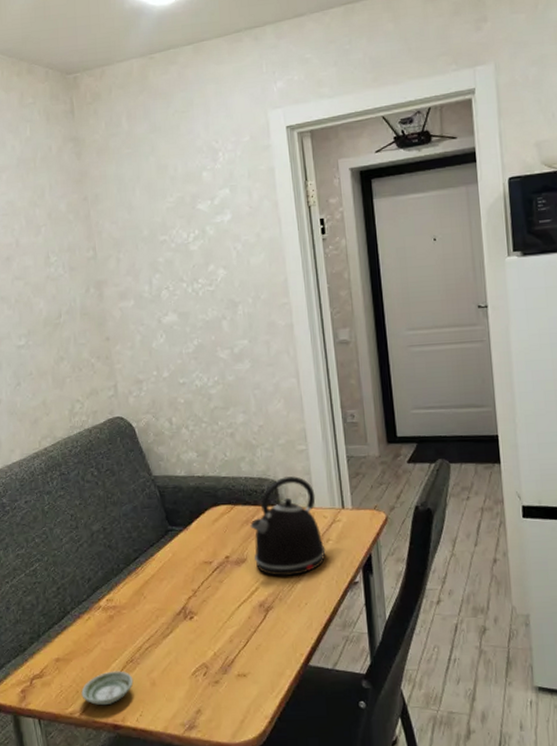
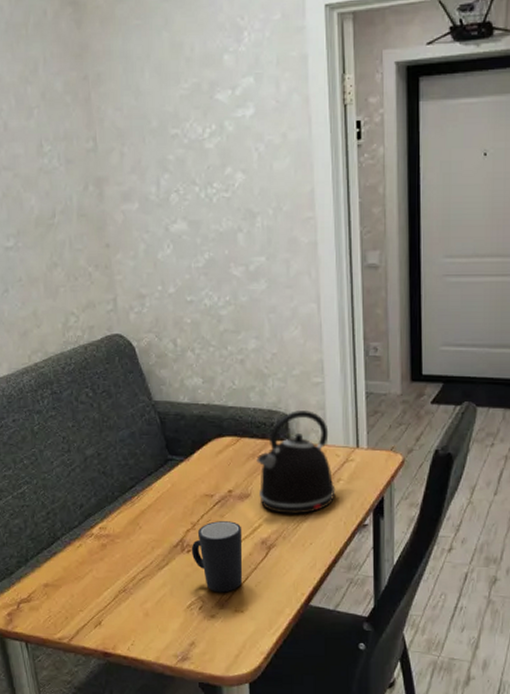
saucer: present [81,670,134,706] -> none [71,599,126,633]
mug: none [193,586,244,658] -> present [191,521,243,593]

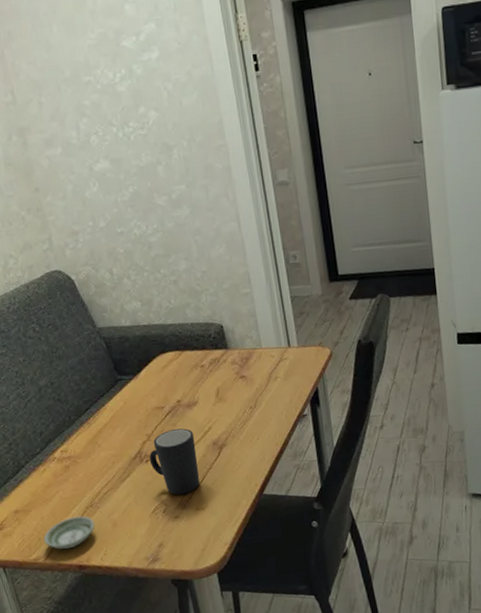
saucer: none [71,599,126,633] -> present [43,515,95,549]
kettle: present [256,411,336,514] -> none [199,319,274,415]

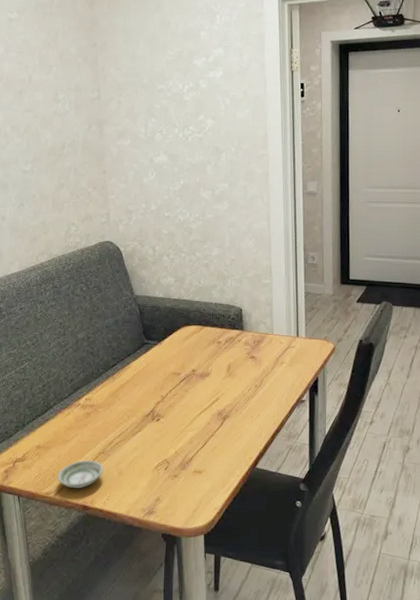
mug: present [149,428,200,495] -> none [160,395,203,456]

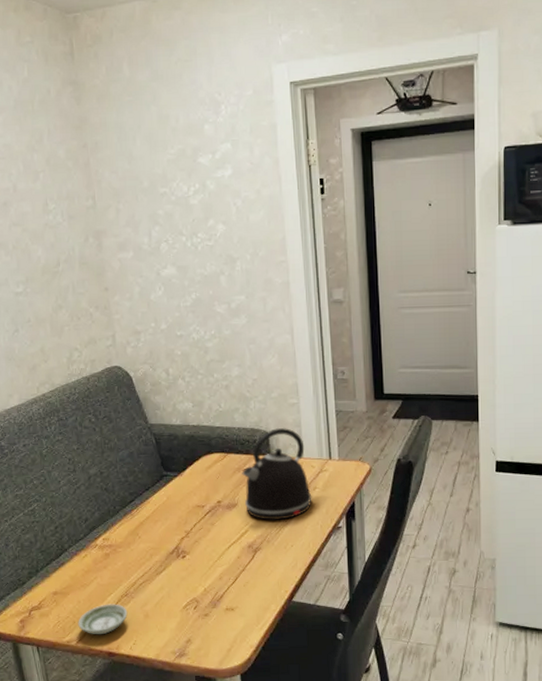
kettle: none [216,306,279,391] -> present [242,428,312,520]

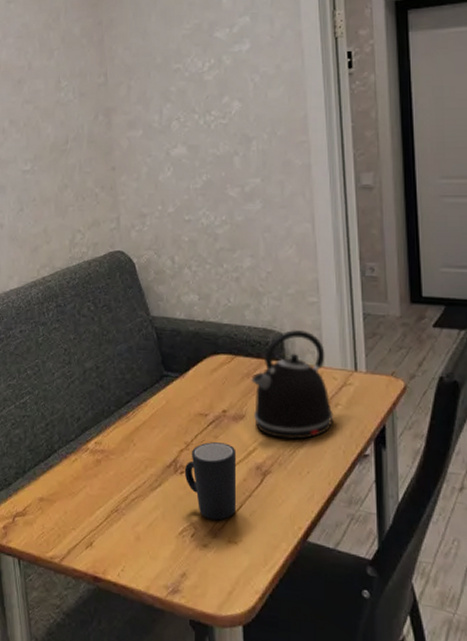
saucer: present [78,604,128,635] -> none [63,518,117,555]
mug: none [185,528,233,593] -> present [184,442,237,521]

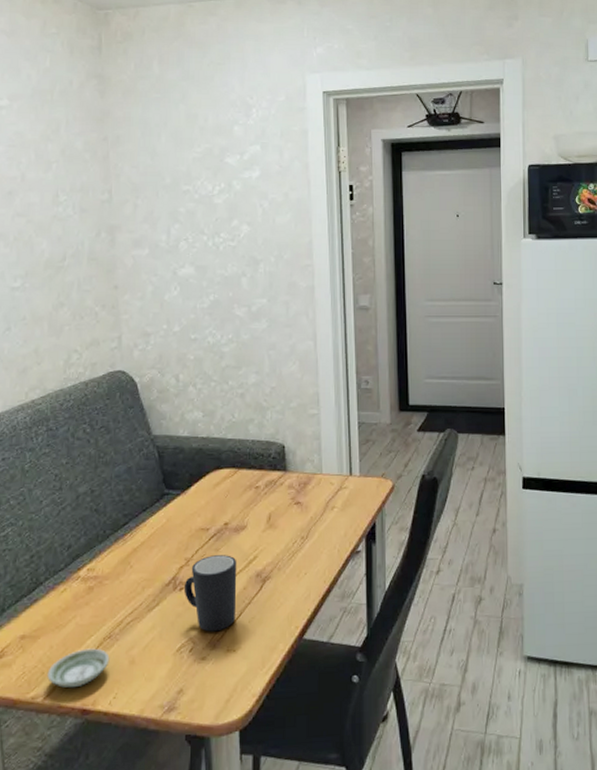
saucer: none [63,518,117,555] -> present [47,648,110,688]
kettle: present [251,330,333,440] -> none [253,441,330,545]

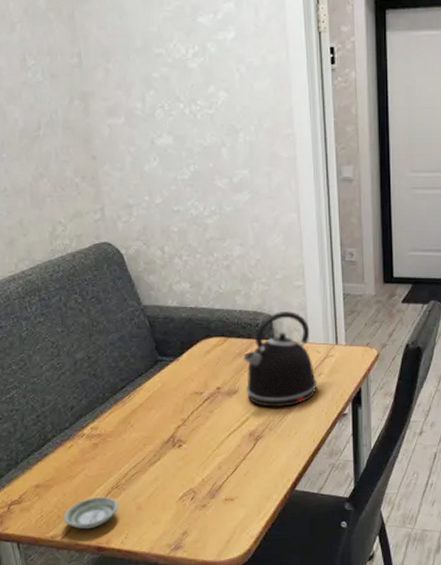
mug: present [183,555,237,632] -> none [182,416,232,484]
kettle: none [253,441,330,545] -> present [243,311,317,407]

